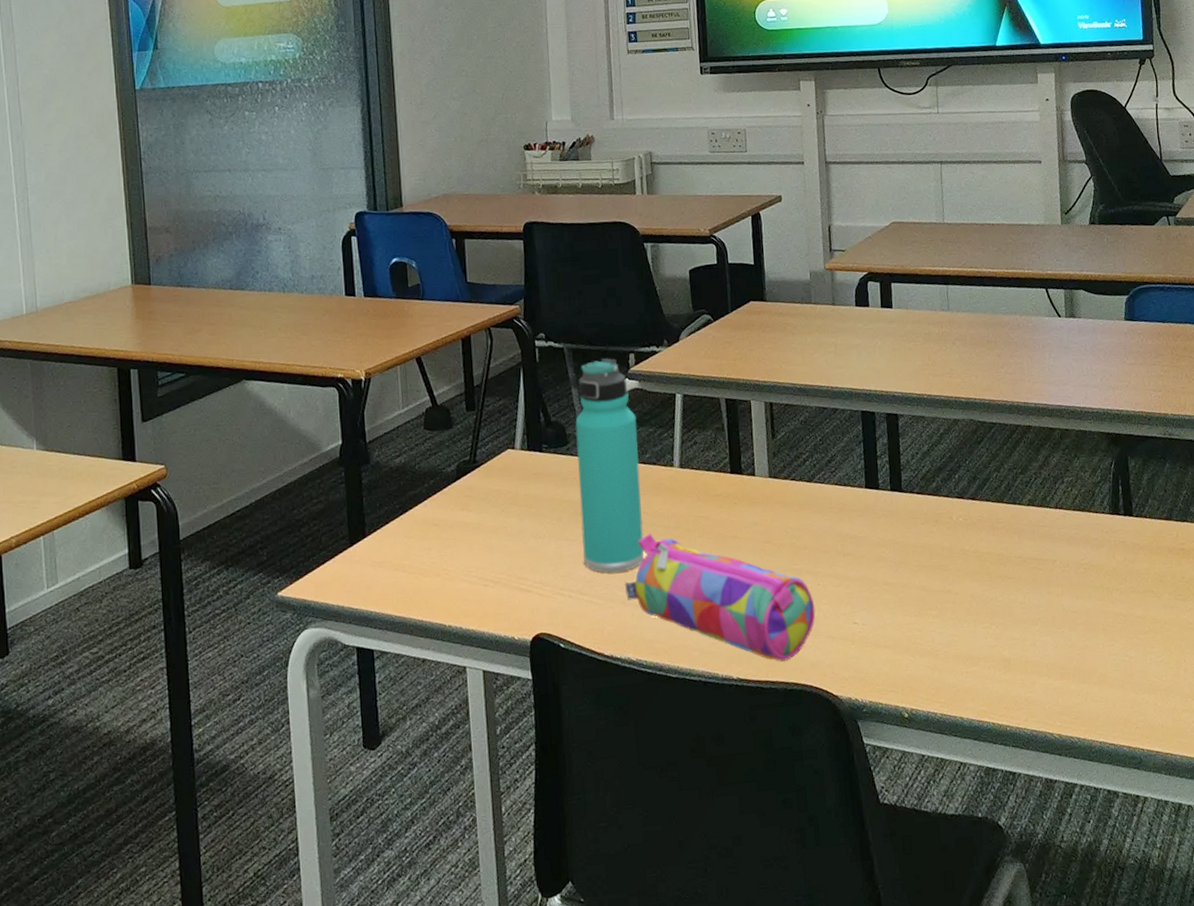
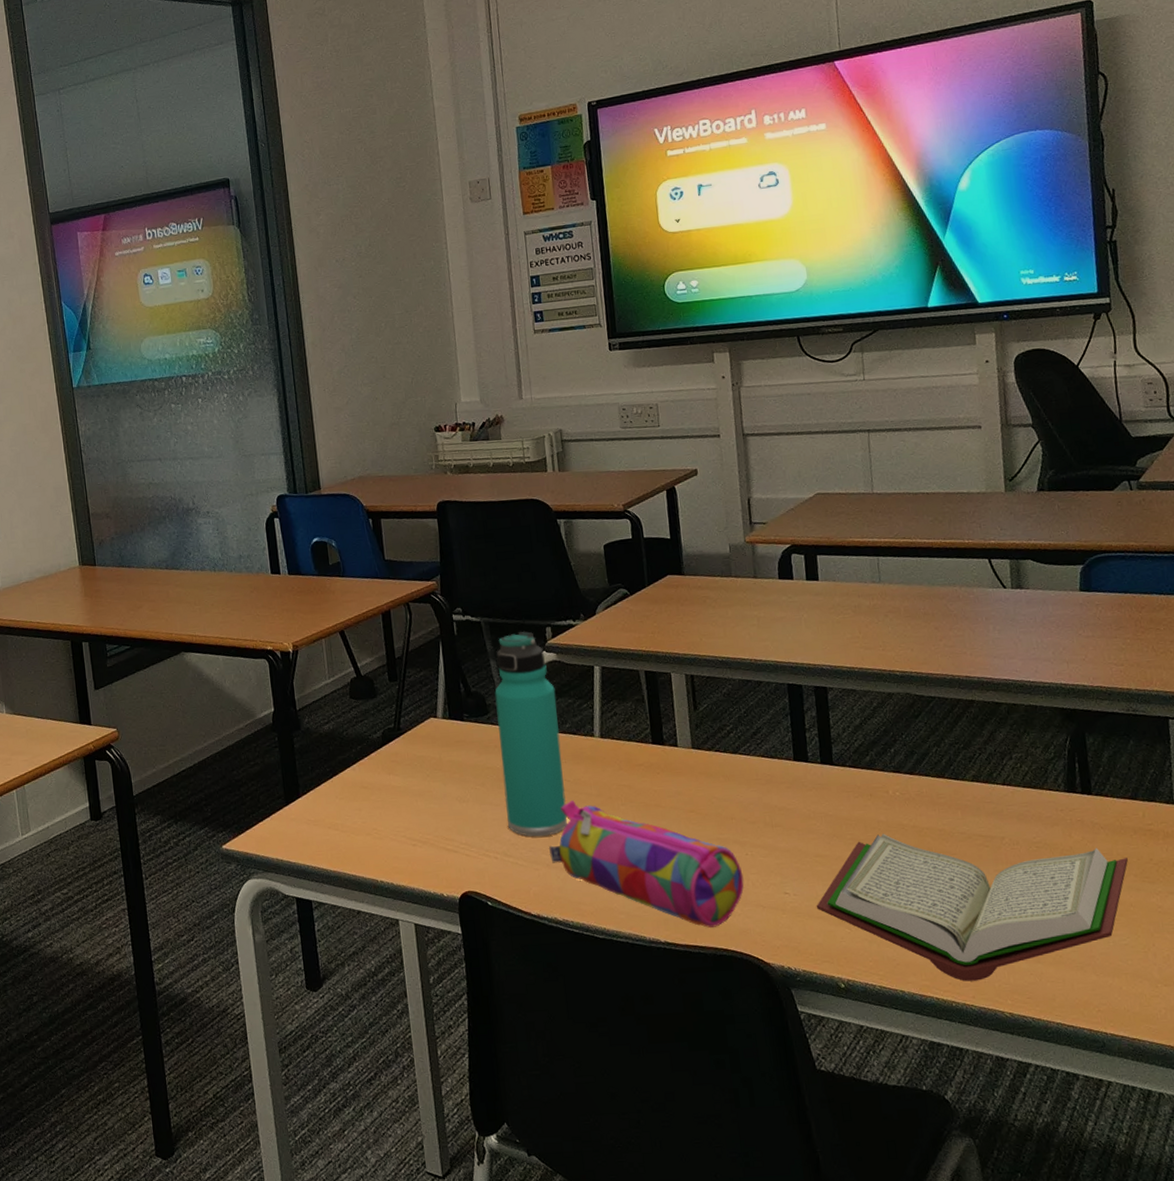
book: none [883,559,1164,705] -> present [816,833,1128,982]

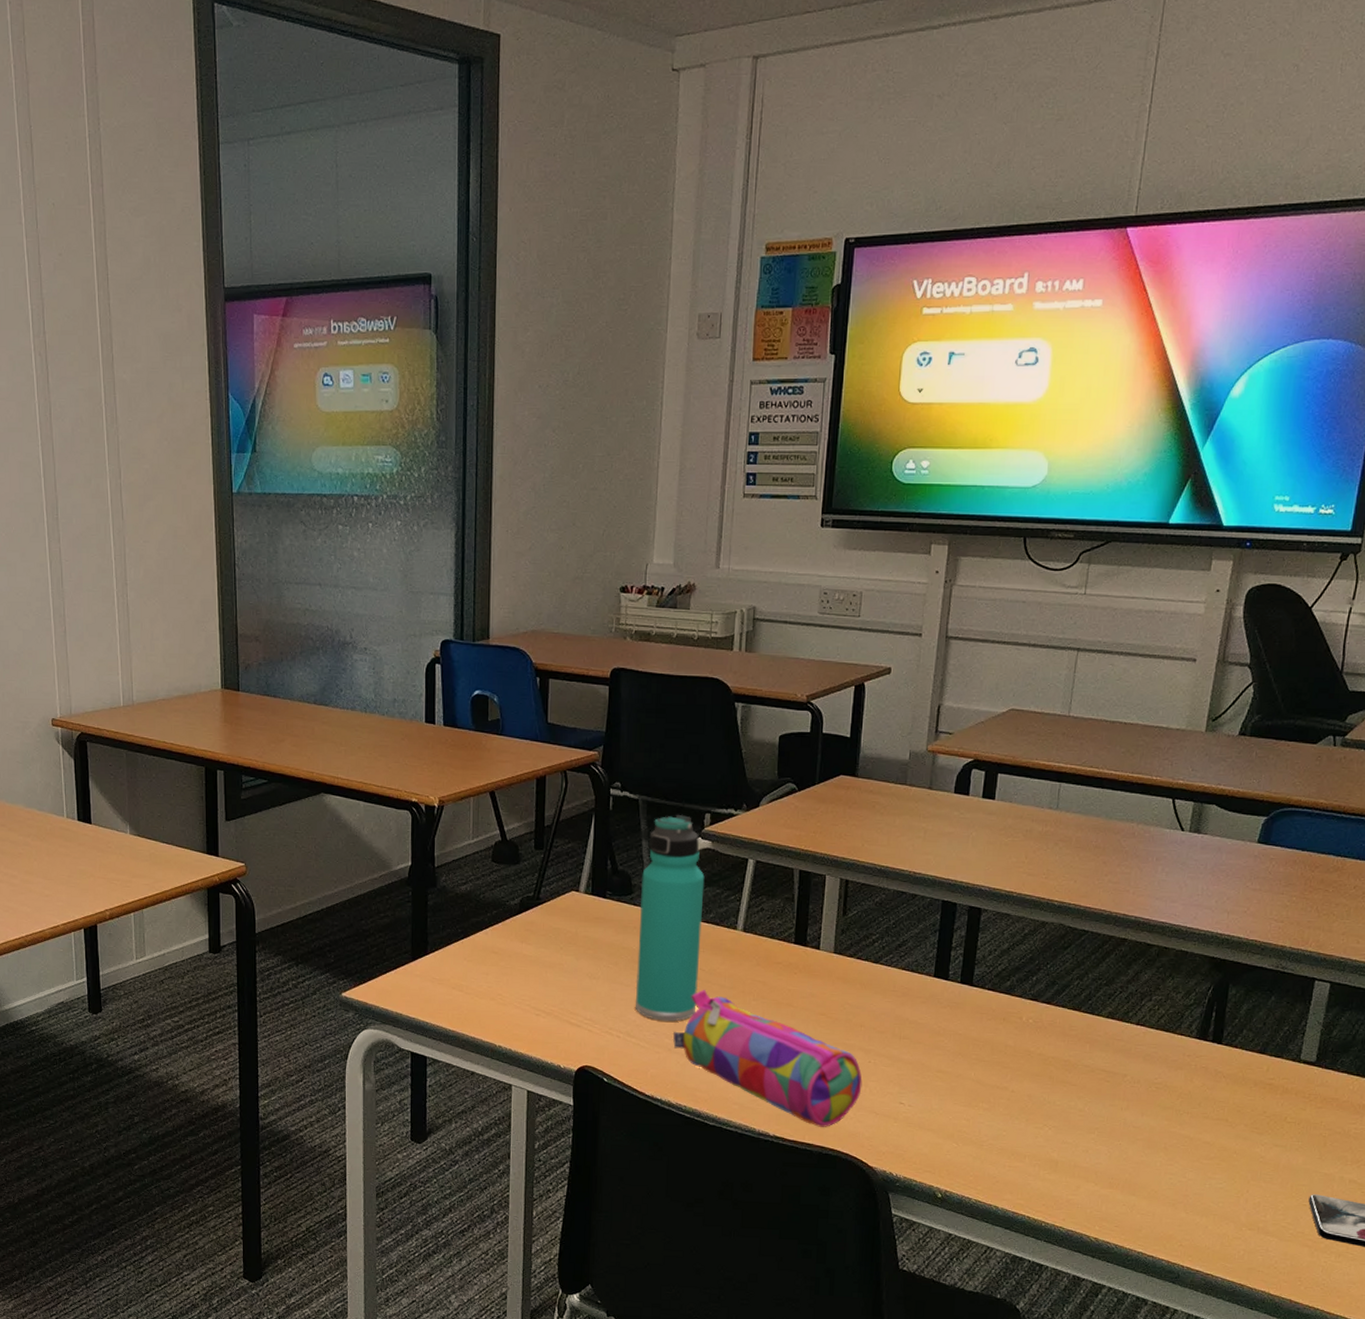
book: present [816,833,1128,982] -> none [928,1057,1242,1205]

